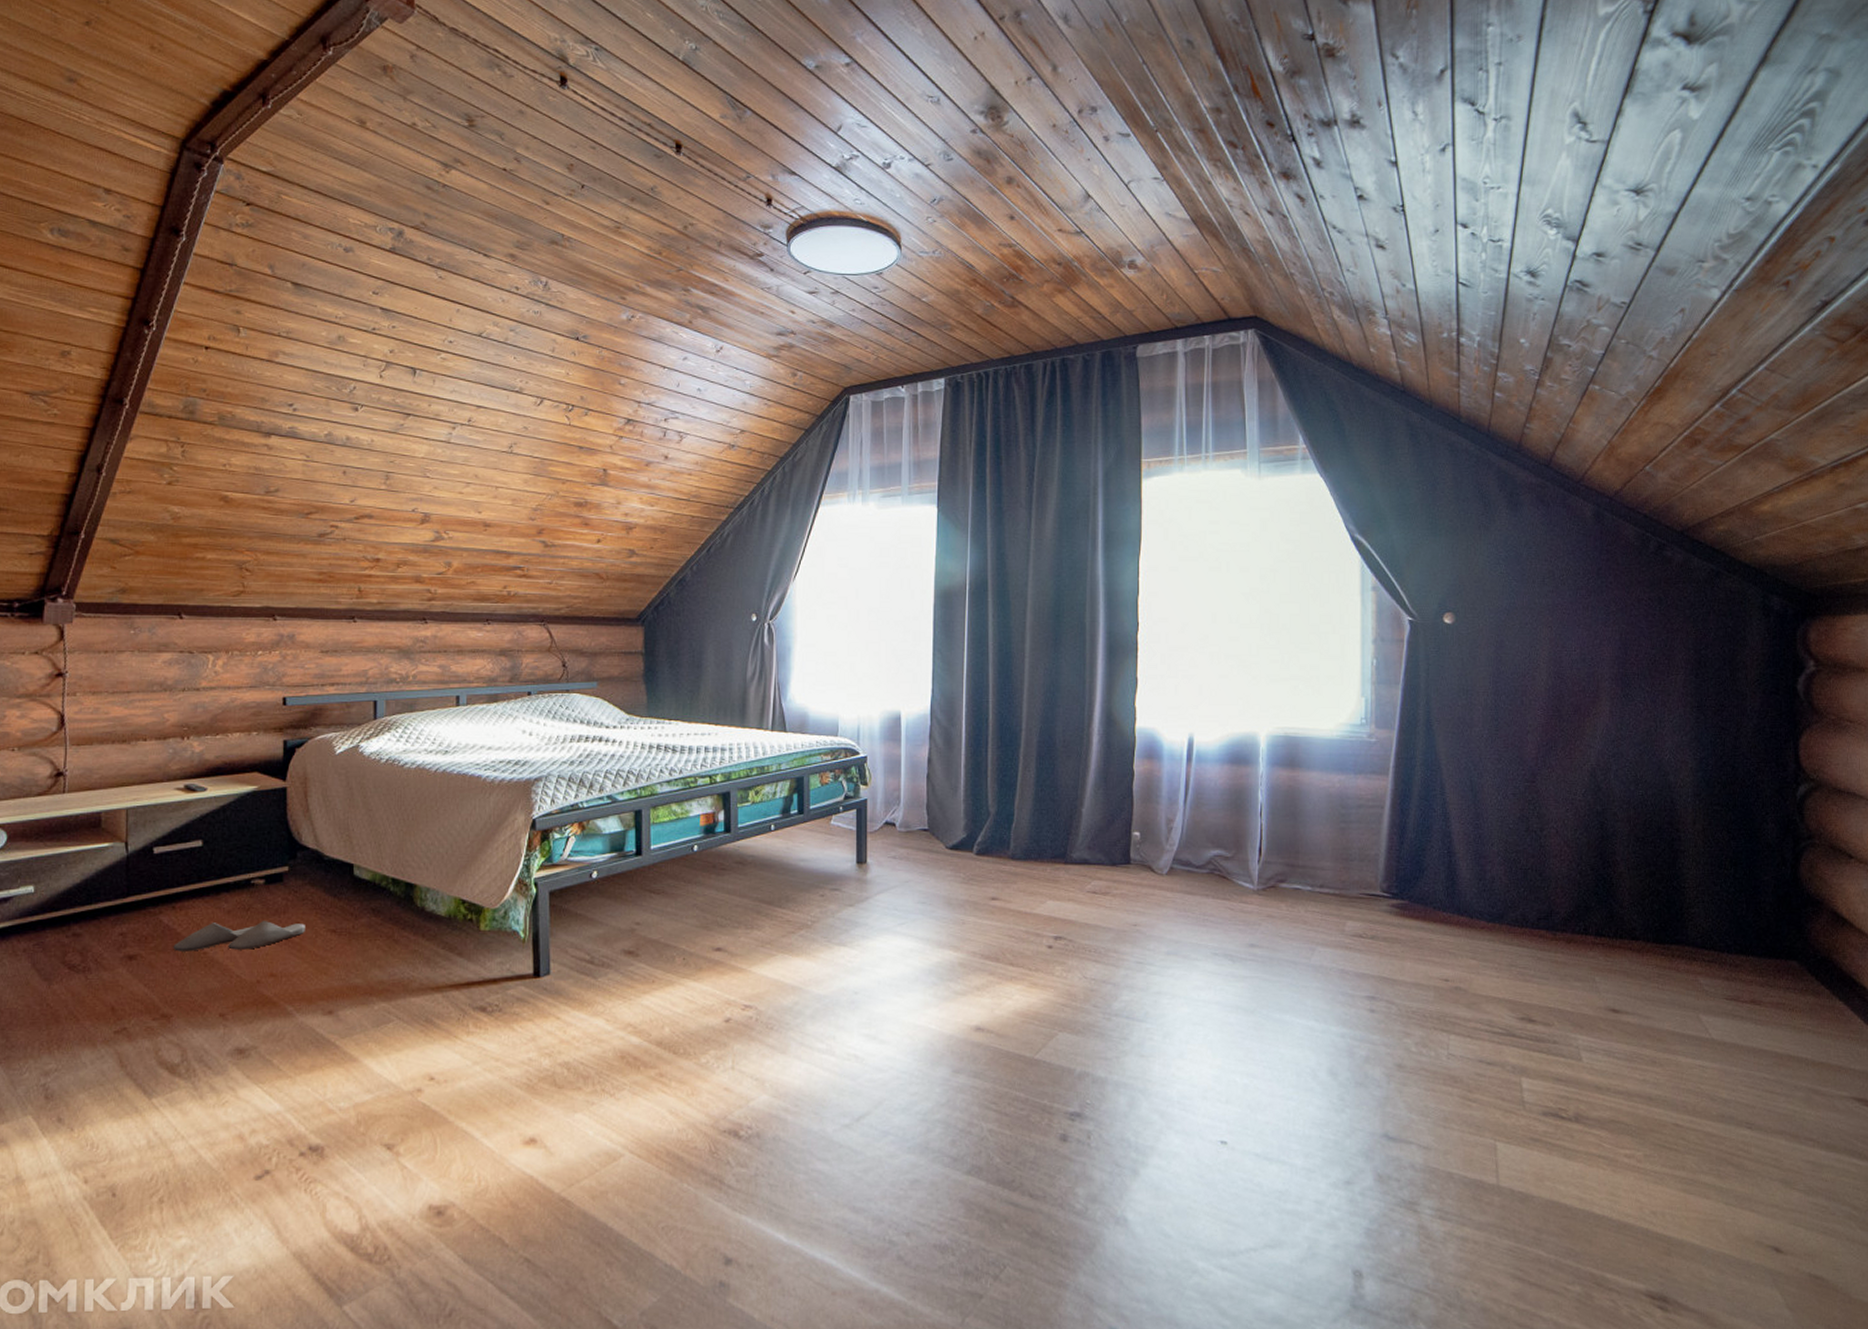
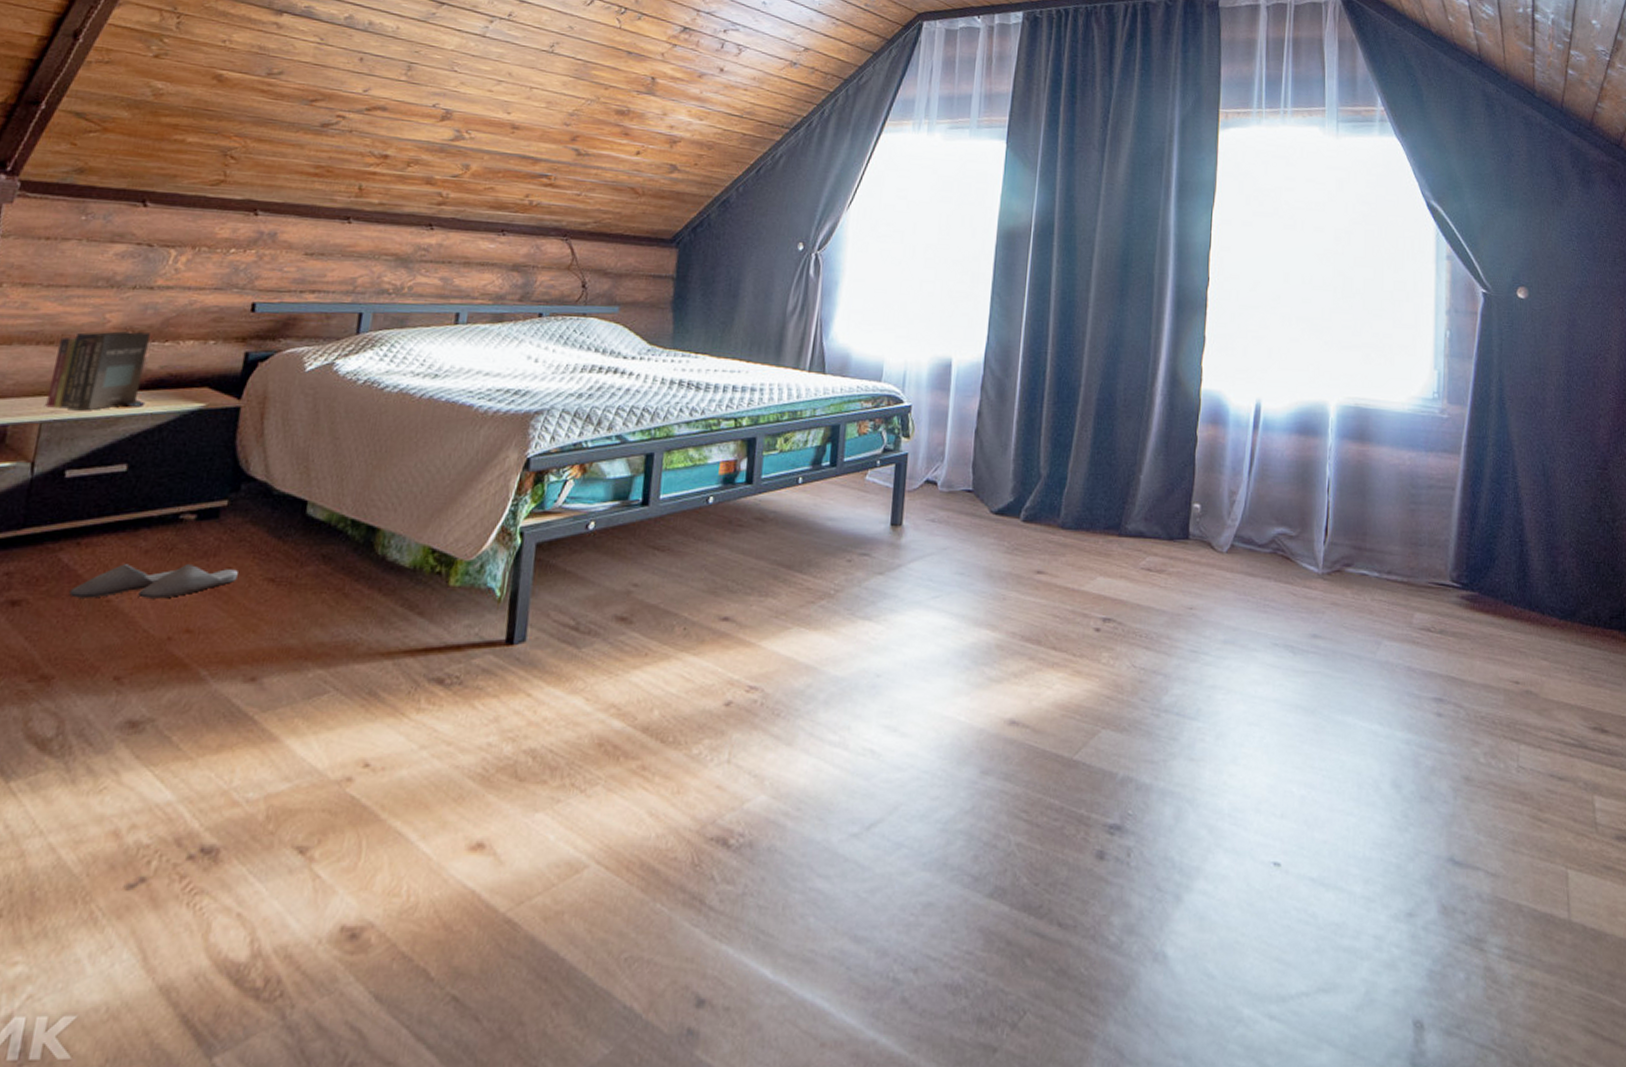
books: none [128,728,203,796] -> present [45,331,150,410]

